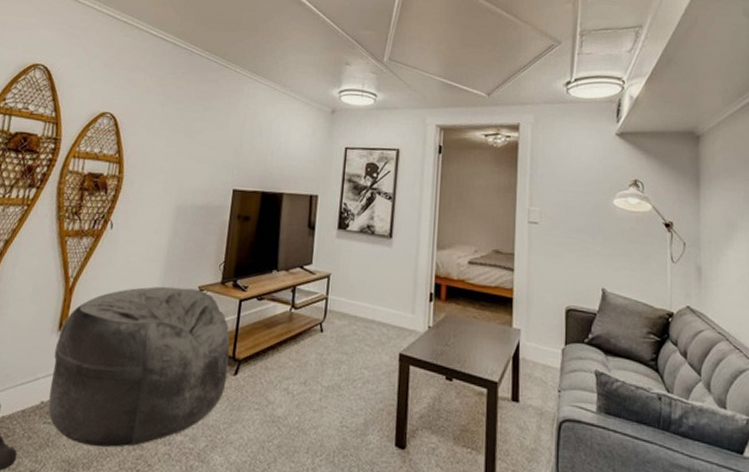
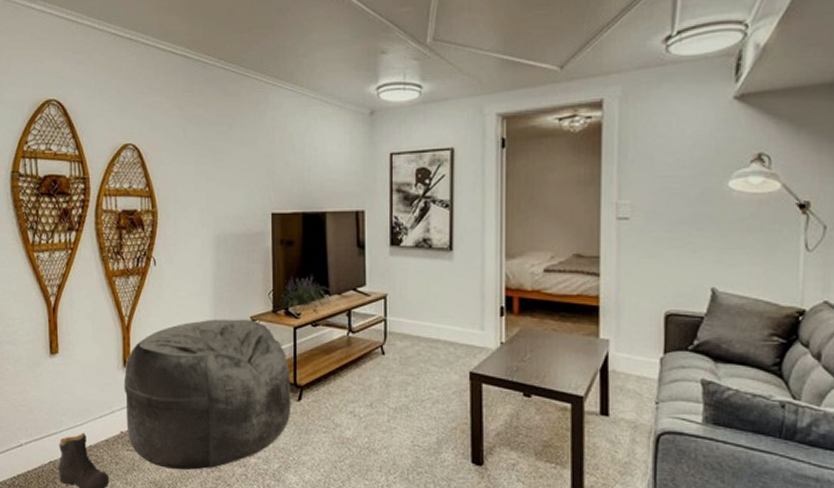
plant: none [228,249,279,290] -> present [278,274,330,317]

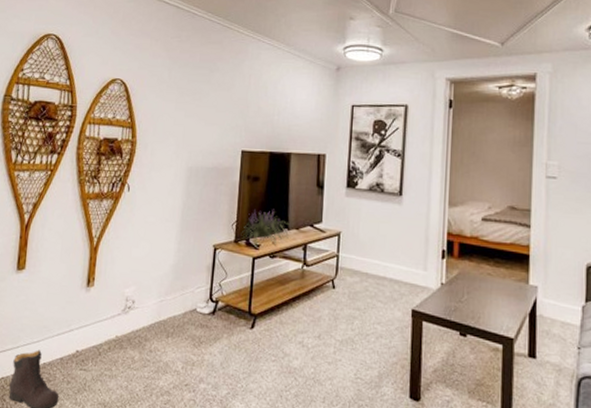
bean bag chair: present [123,319,291,470] -> none [82,245,246,393]

